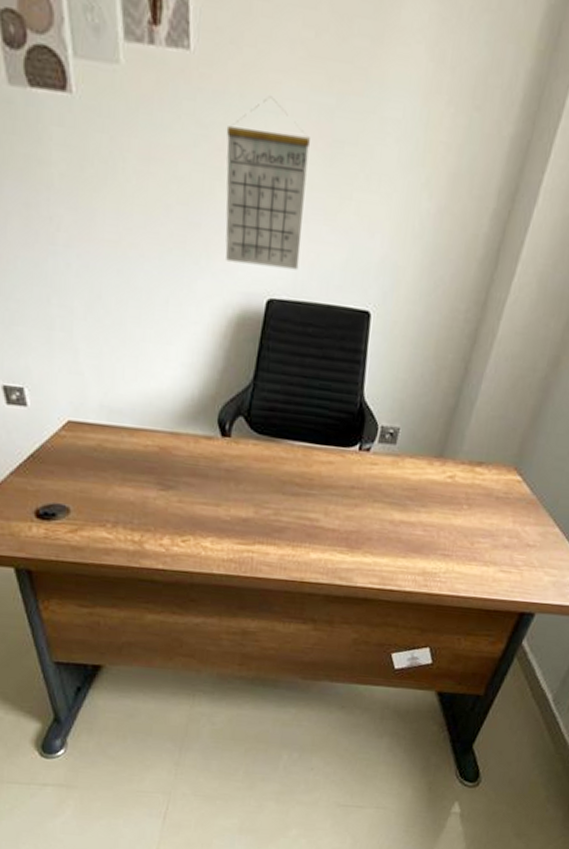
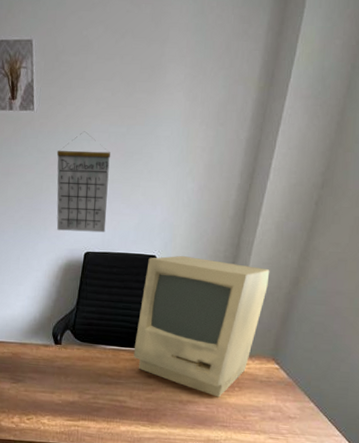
computer monitor: none [331,313,524,518] -> present [133,255,270,398]

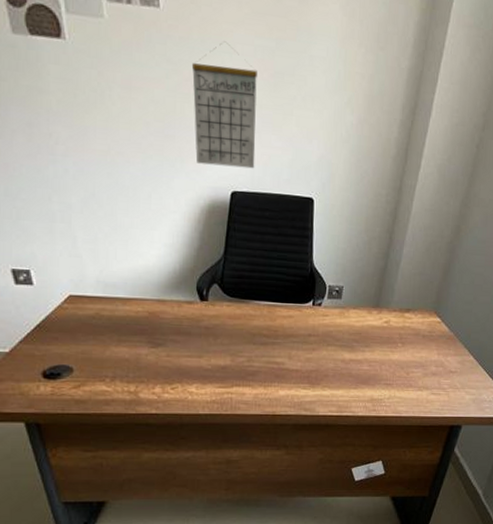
computer monitor: present [133,255,270,398] -> none [291,198,432,355]

